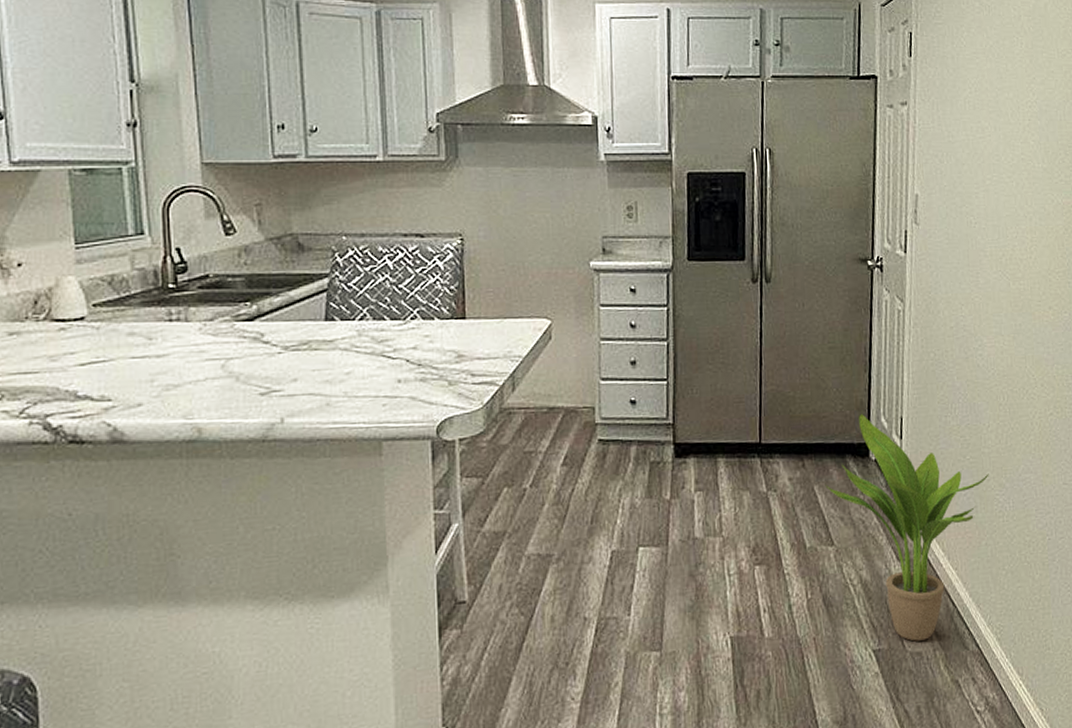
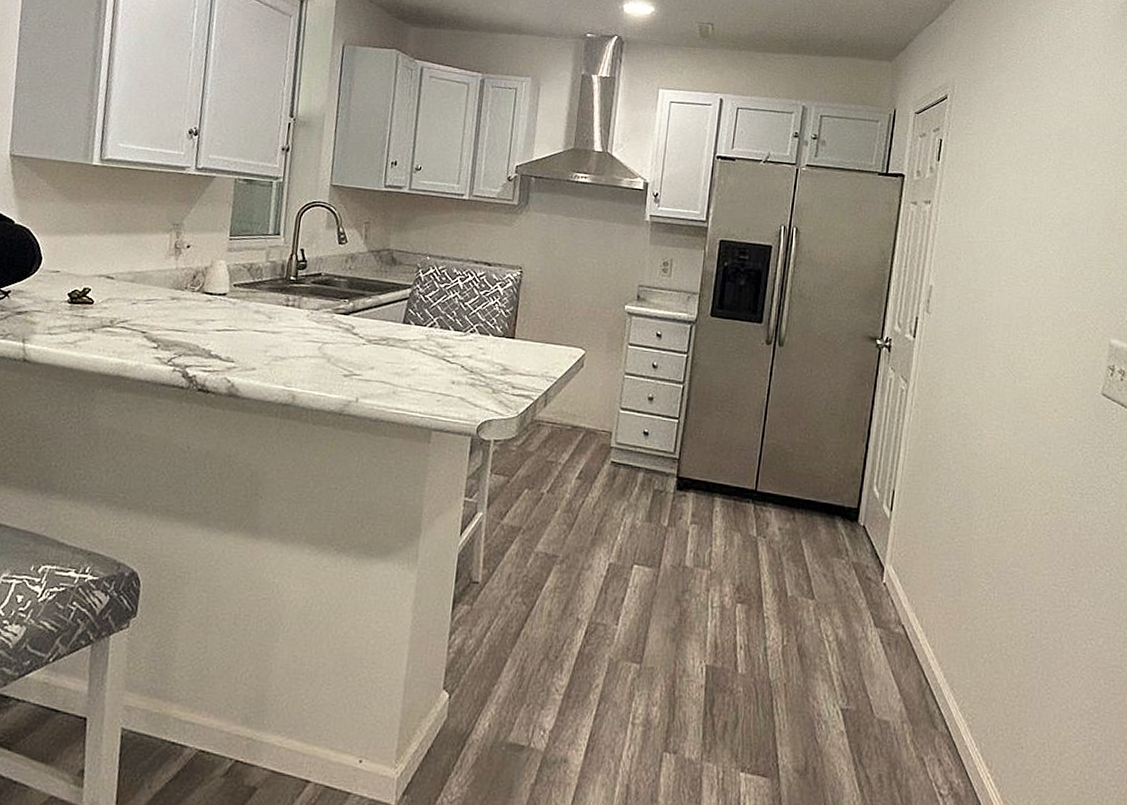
potted plant: present [825,414,989,642] -> none [812,480,976,711]

